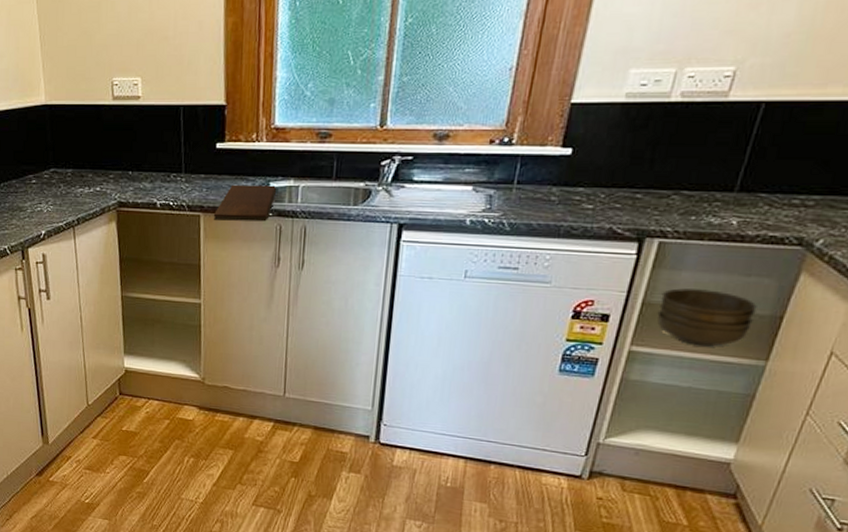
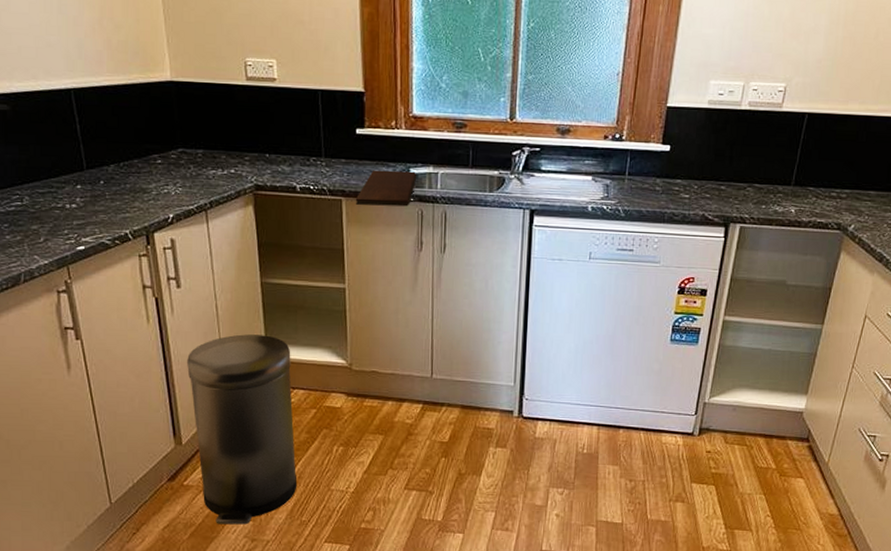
pedal bin: none [54,345,150,523] -> present [187,334,297,525]
bowl: present [656,288,757,347] -> none [742,266,813,314]

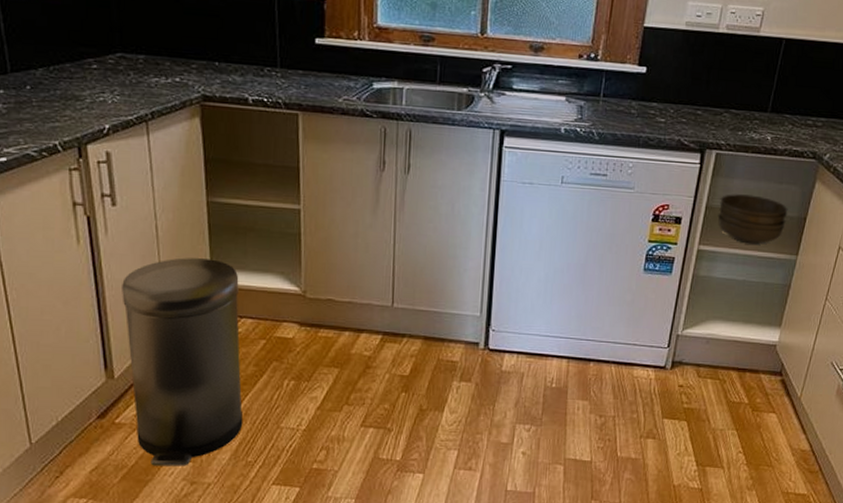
chopping board: present [355,170,417,207] -> none [312,83,381,123]
bowl: none [742,266,813,314] -> present [717,194,788,244]

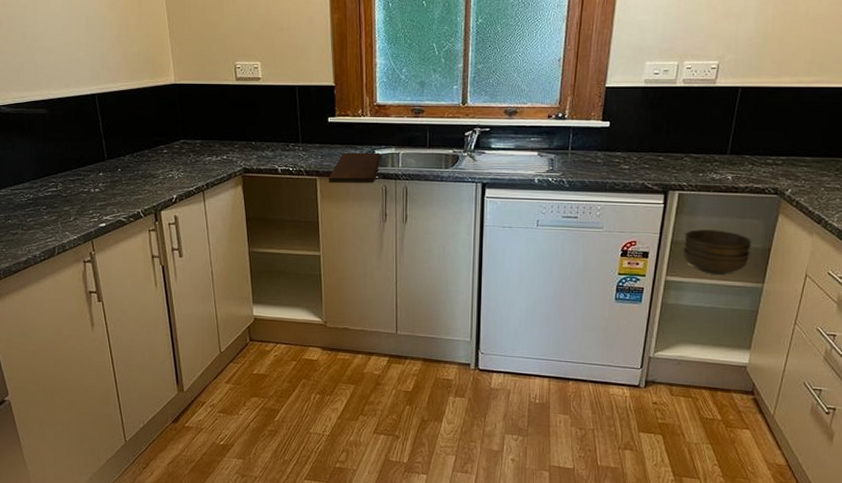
pedal bin: present [122,258,243,466] -> none [188,296,281,462]
chopping board: none [312,83,381,123] -> present [328,152,381,183]

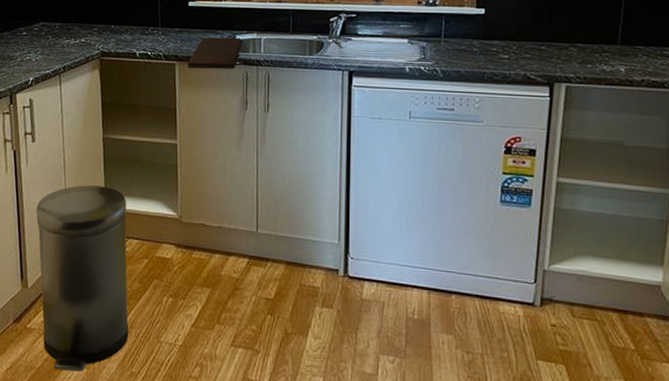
pedal bin: none [188,296,281,462] -> present [36,185,129,372]
bowl: present [683,229,752,274] -> none [575,126,655,177]

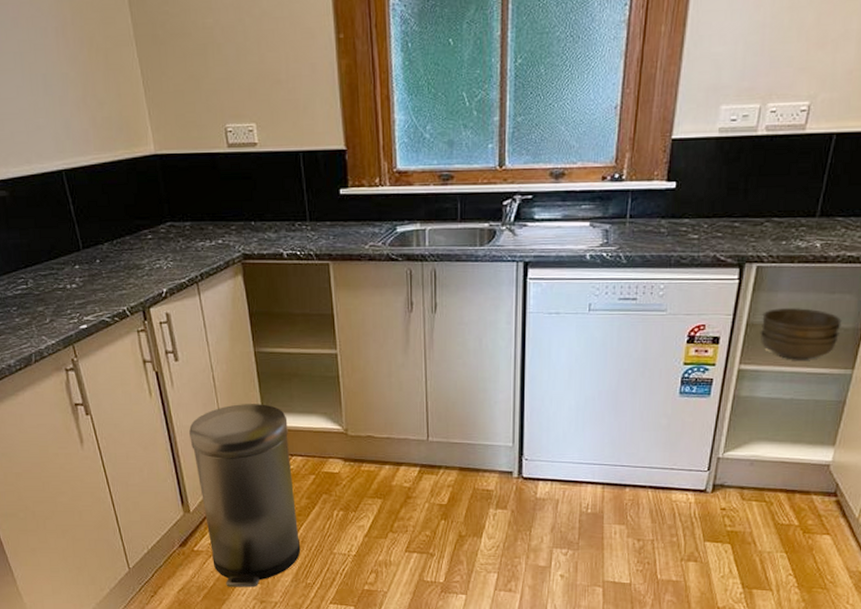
chopping board: present [187,37,243,69] -> none [342,230,404,268]
bowl: none [575,126,655,177] -> present [760,308,842,360]

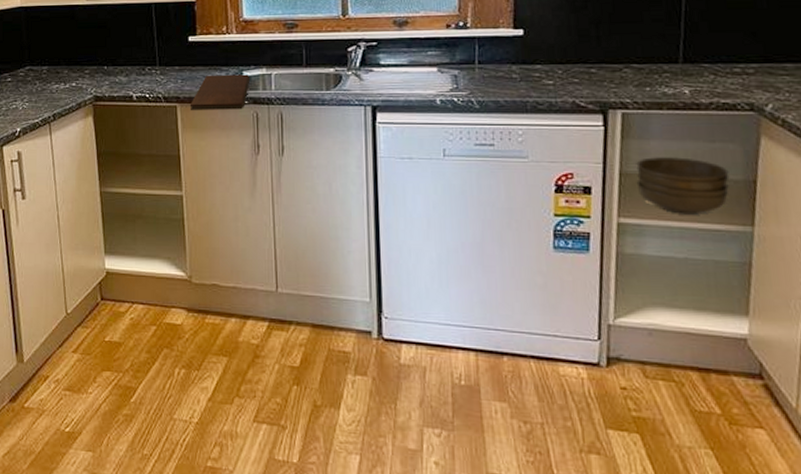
pedal bin: present [189,404,301,587] -> none [30,245,138,456]
chopping board: none [342,230,404,268] -> present [189,74,251,110]

